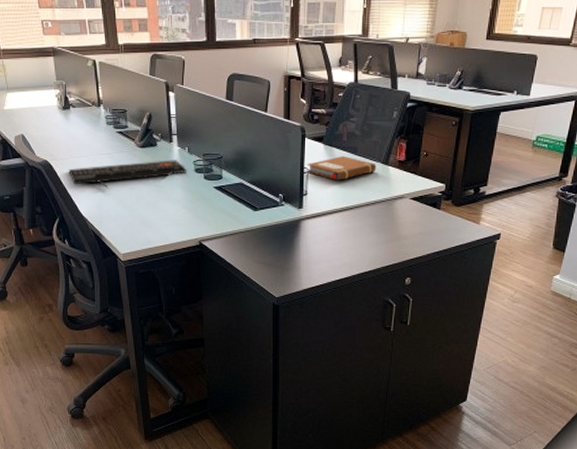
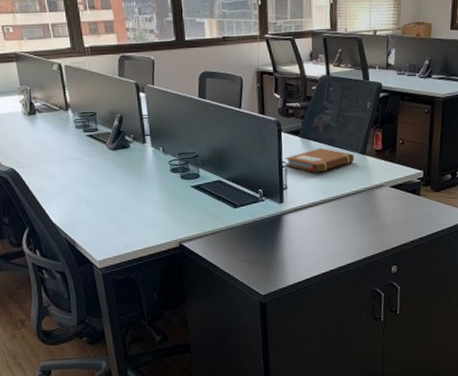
keyboard: present [68,160,187,189] -> none [37,161,162,194]

